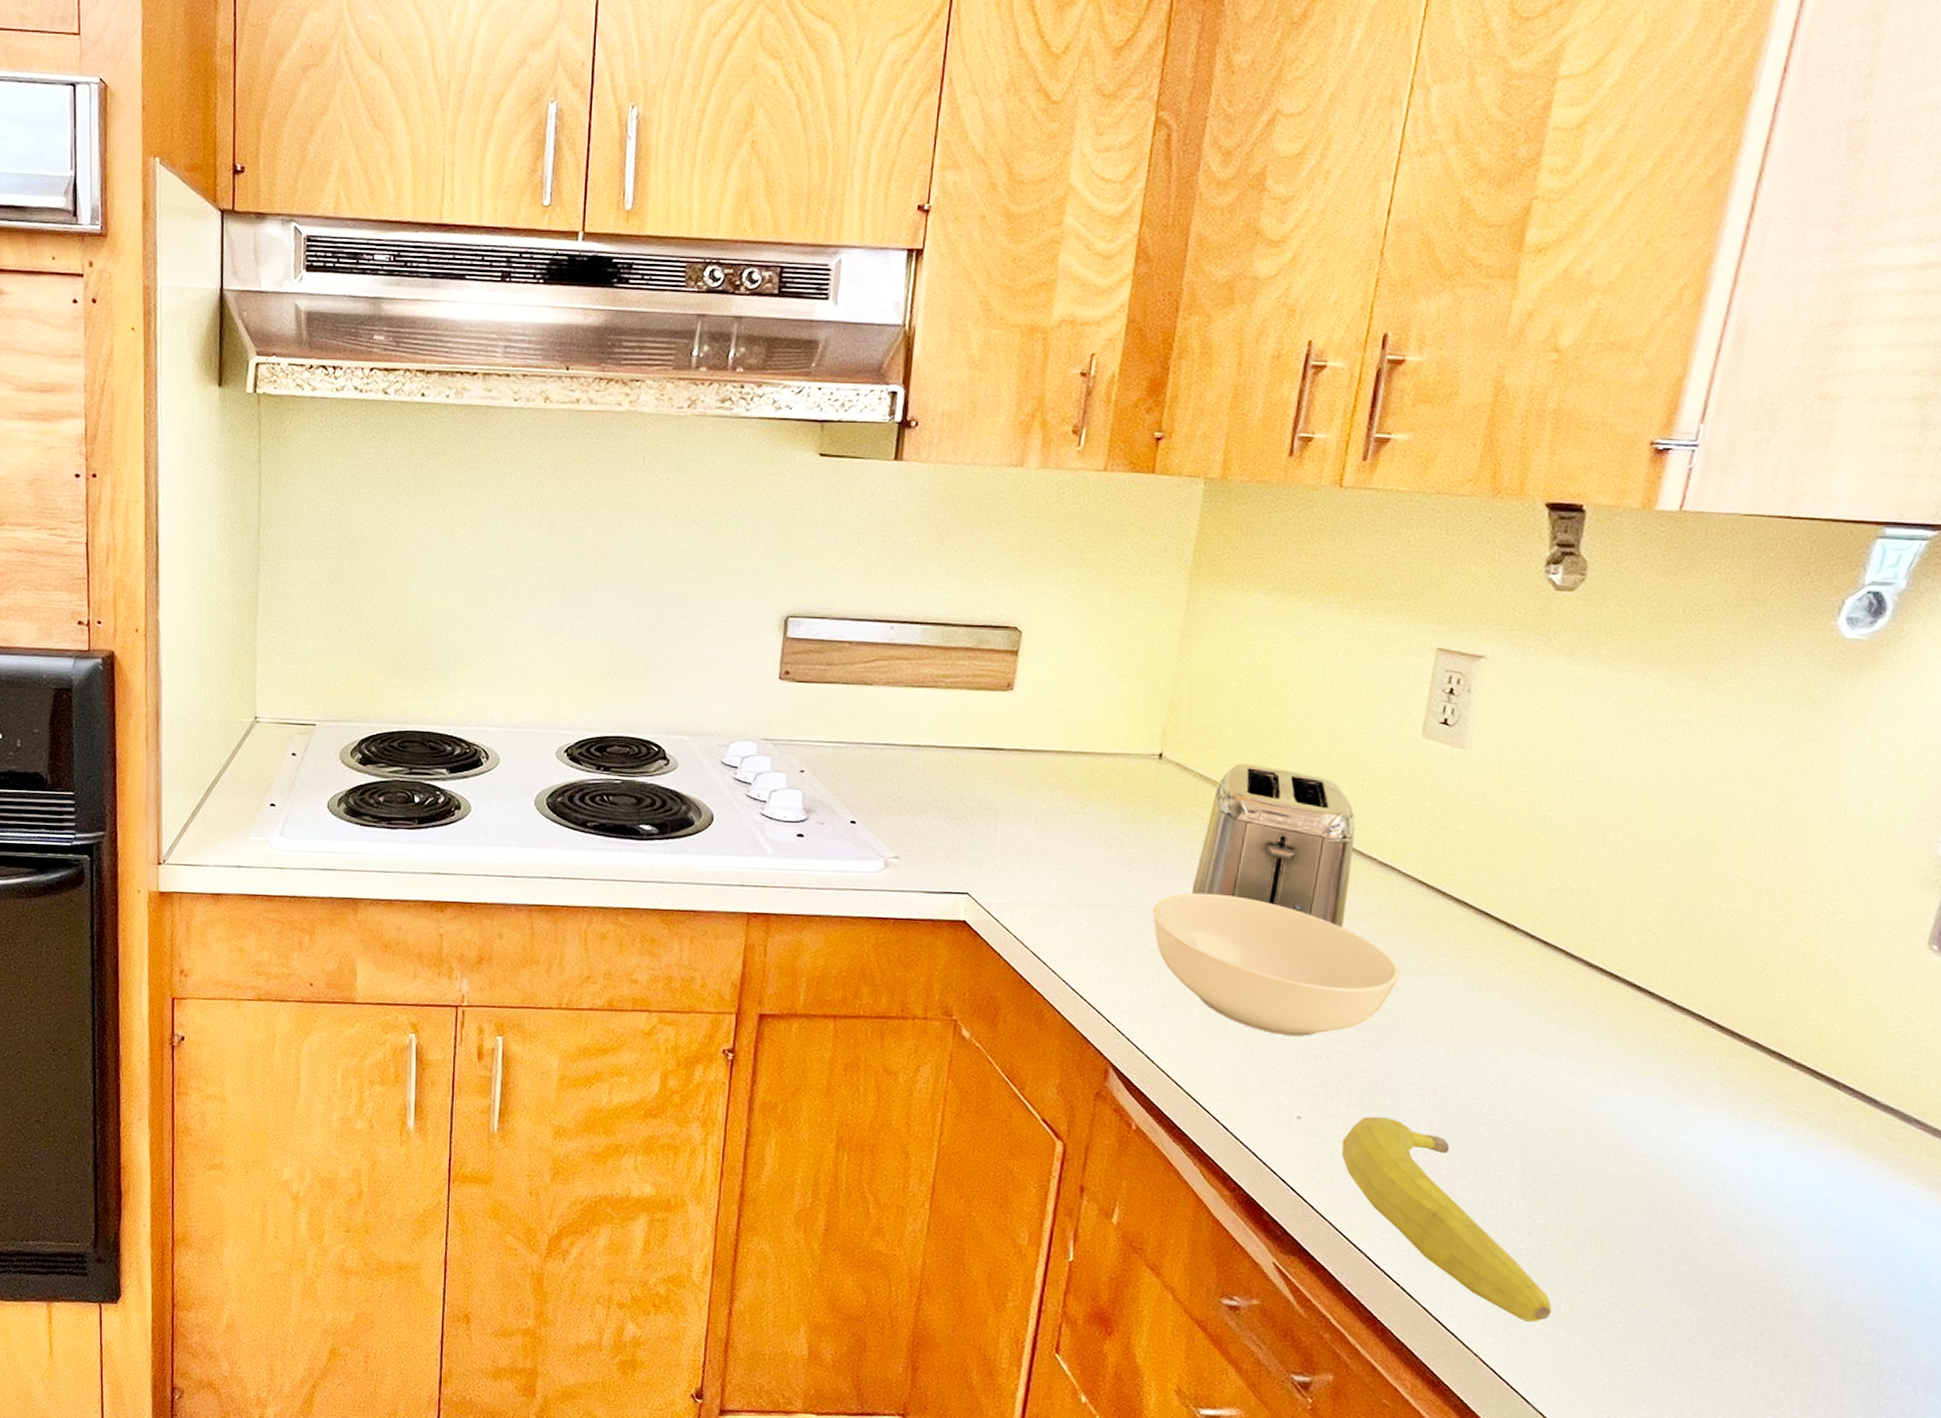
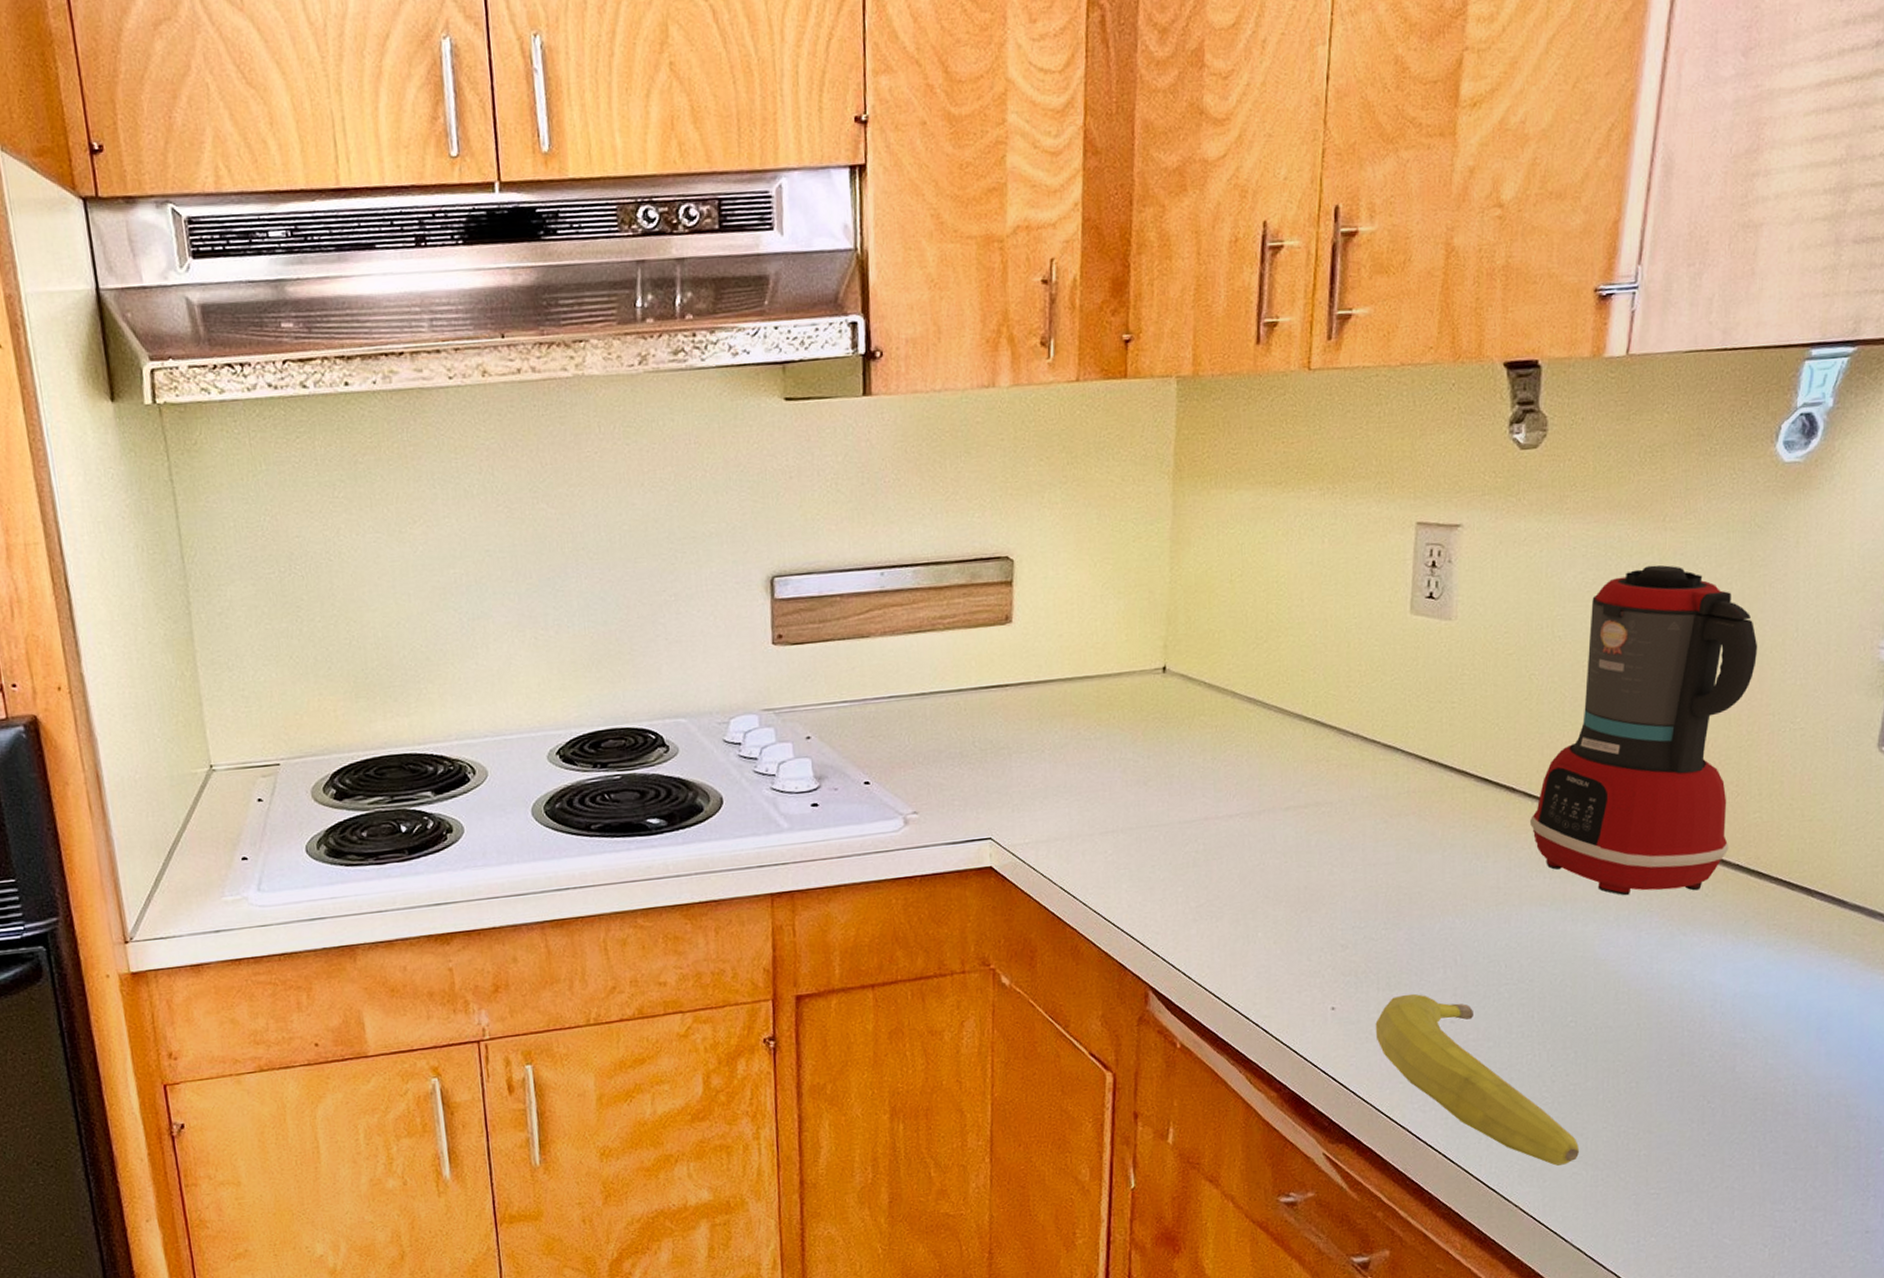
bowl: present [1153,892,1401,1037] -> none [1174,799,1413,931]
toaster: present [1193,763,1356,928] -> none [1209,664,1358,815]
blender: none [1530,723,1800,1062] -> present [1530,565,1758,896]

